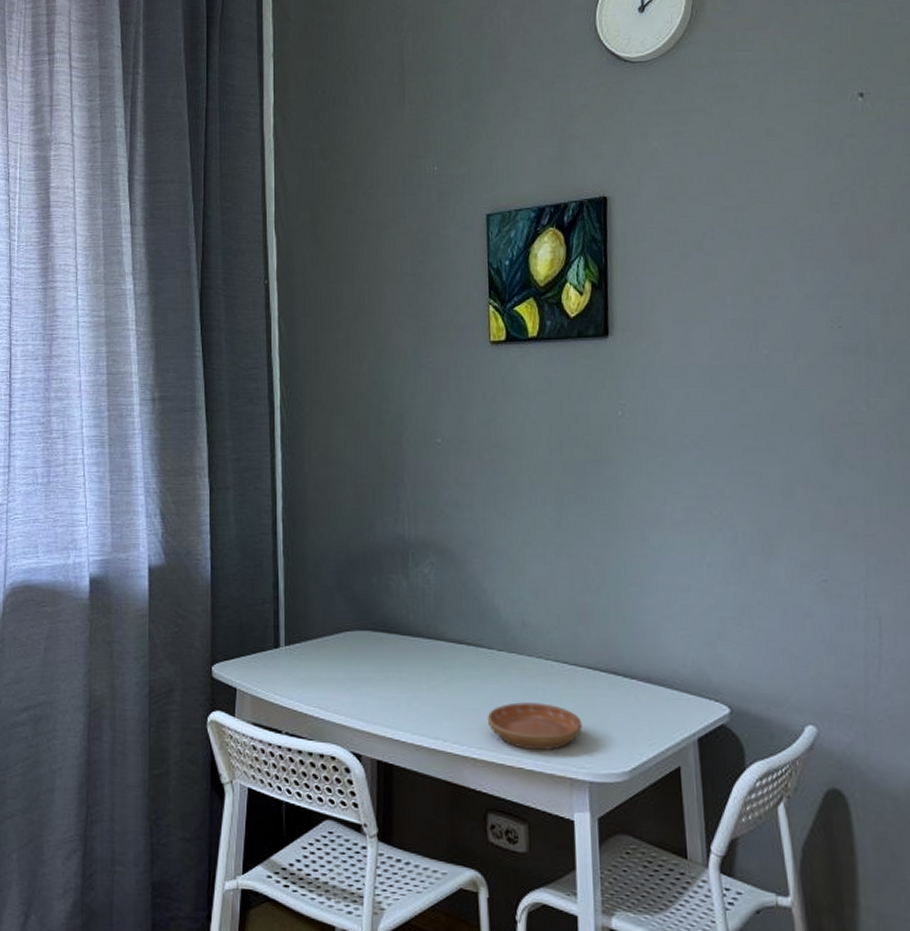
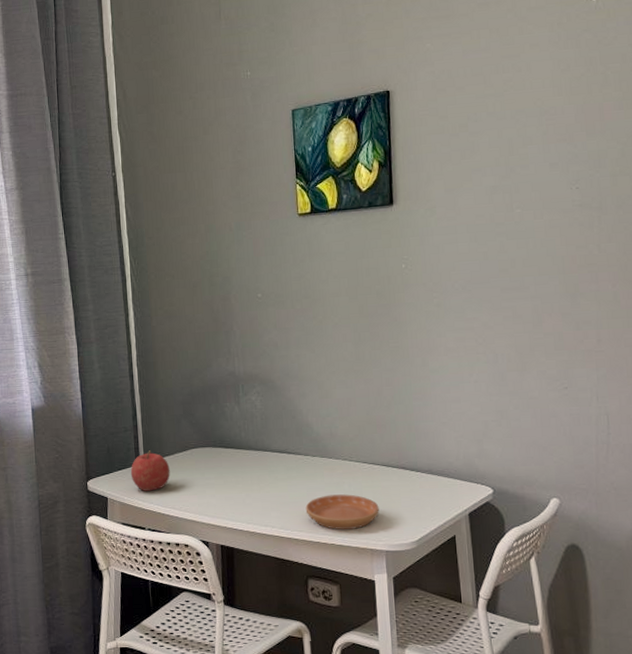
fruit: none [267,630,317,683] -> present [130,450,170,491]

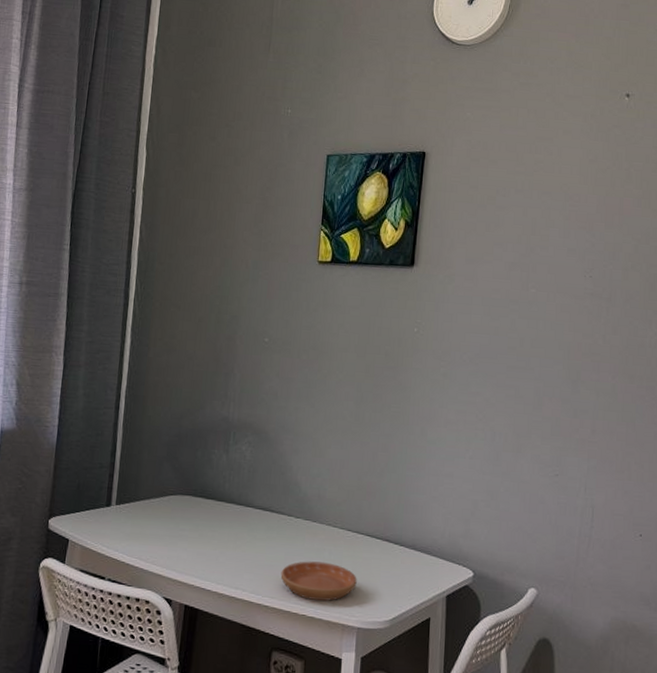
fruit: present [130,450,170,491] -> none [98,492,143,537]

